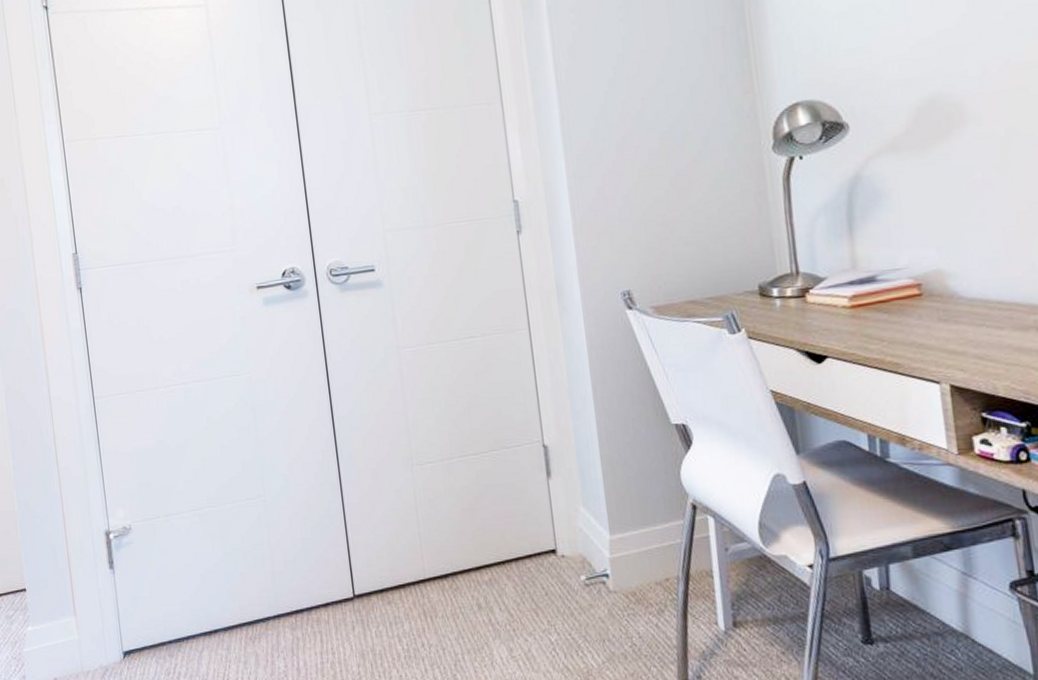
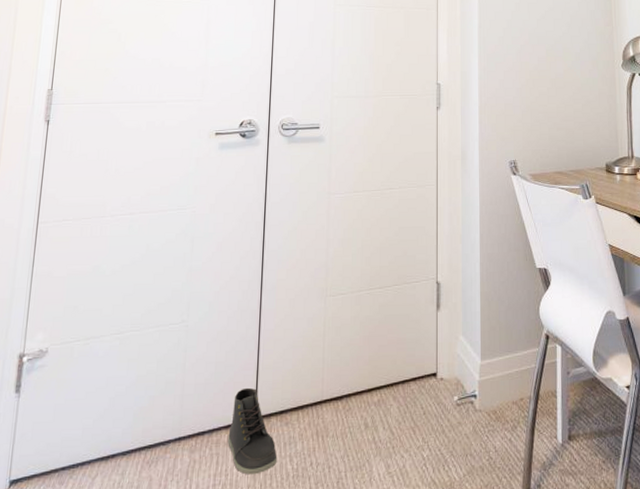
sneaker: none [328,565,385,654] -> present [228,387,278,475]

